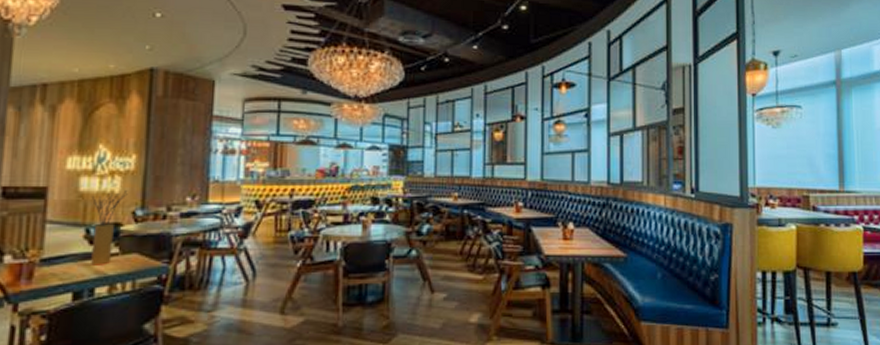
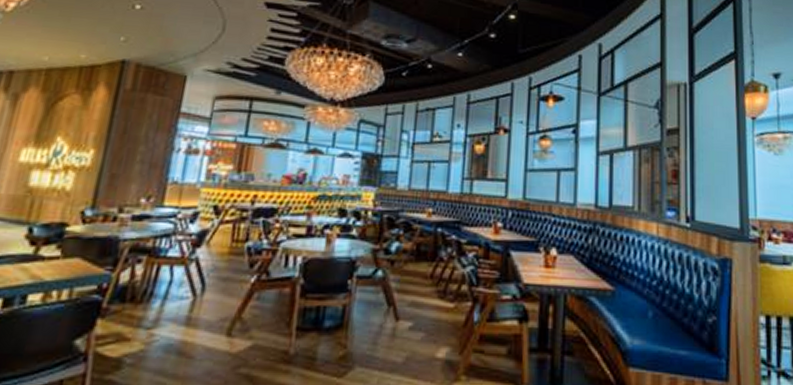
vase: present [91,190,128,266] -> none [28,188,80,270]

